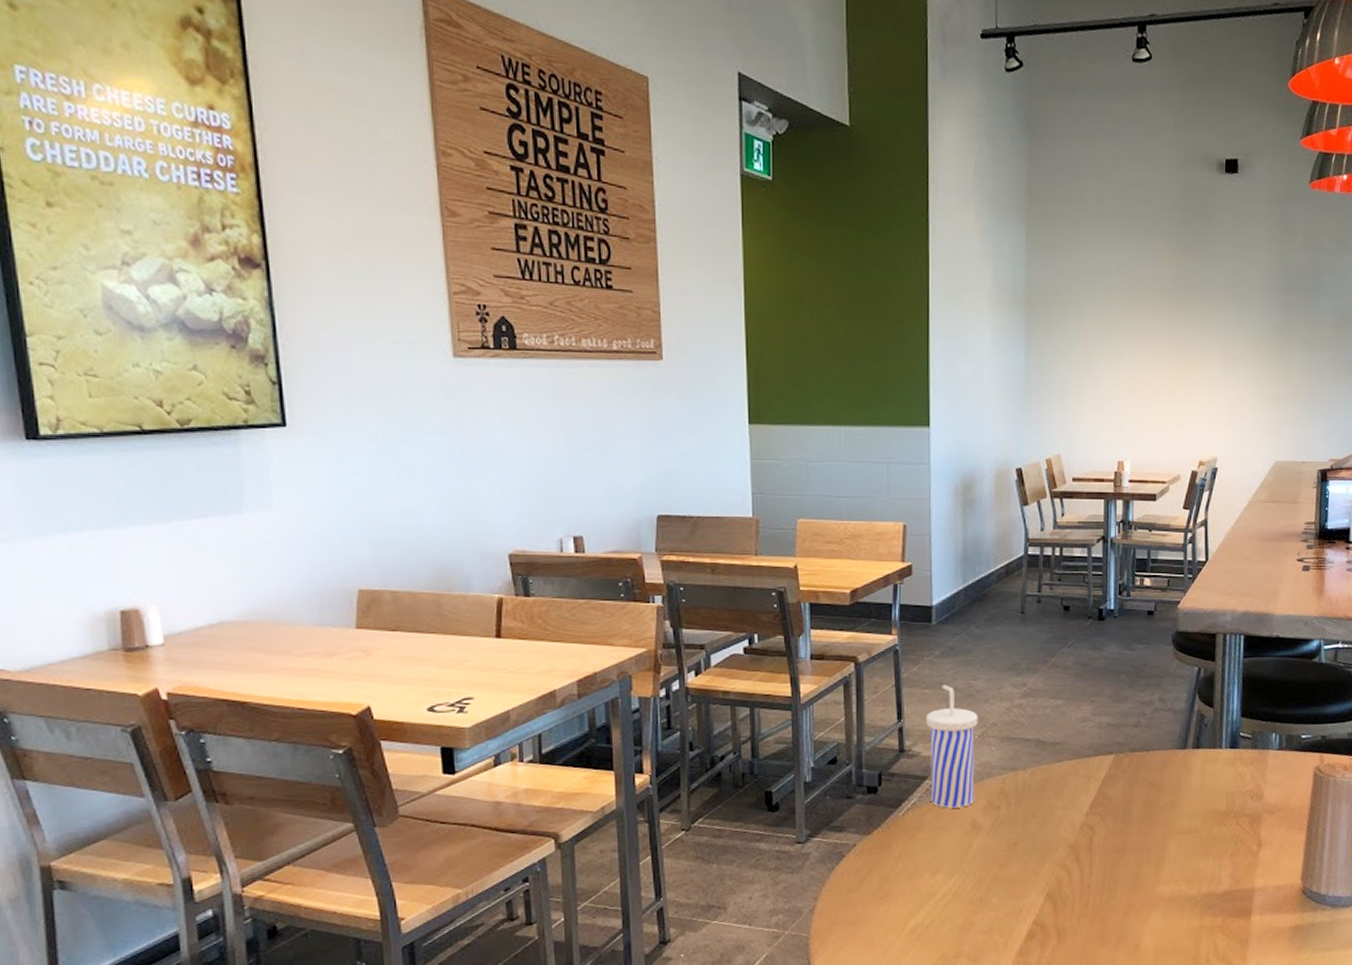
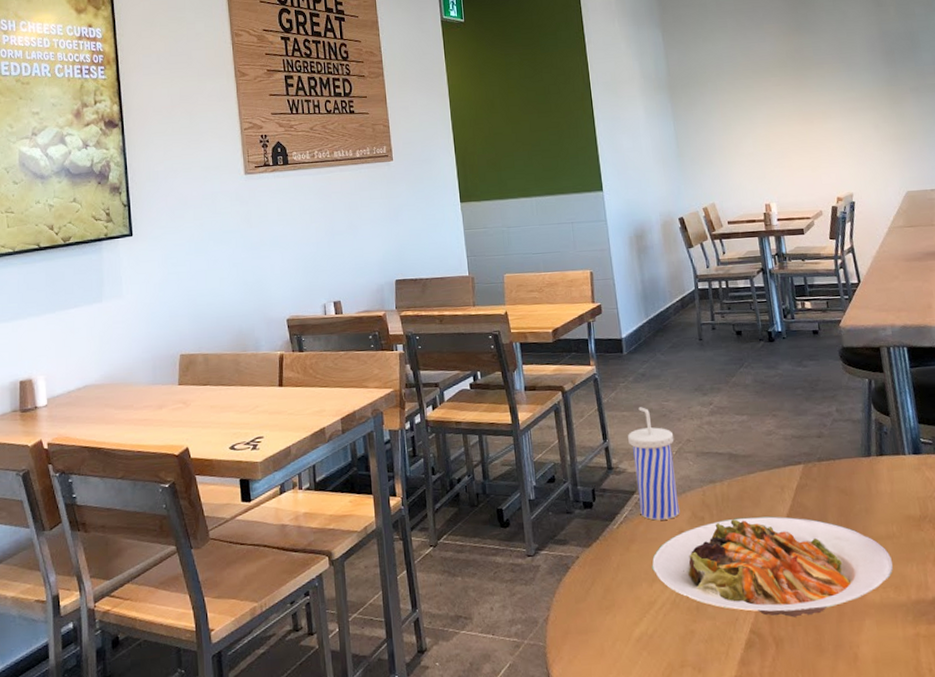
salad: none [936,806,1190,909] -> present [652,516,893,618]

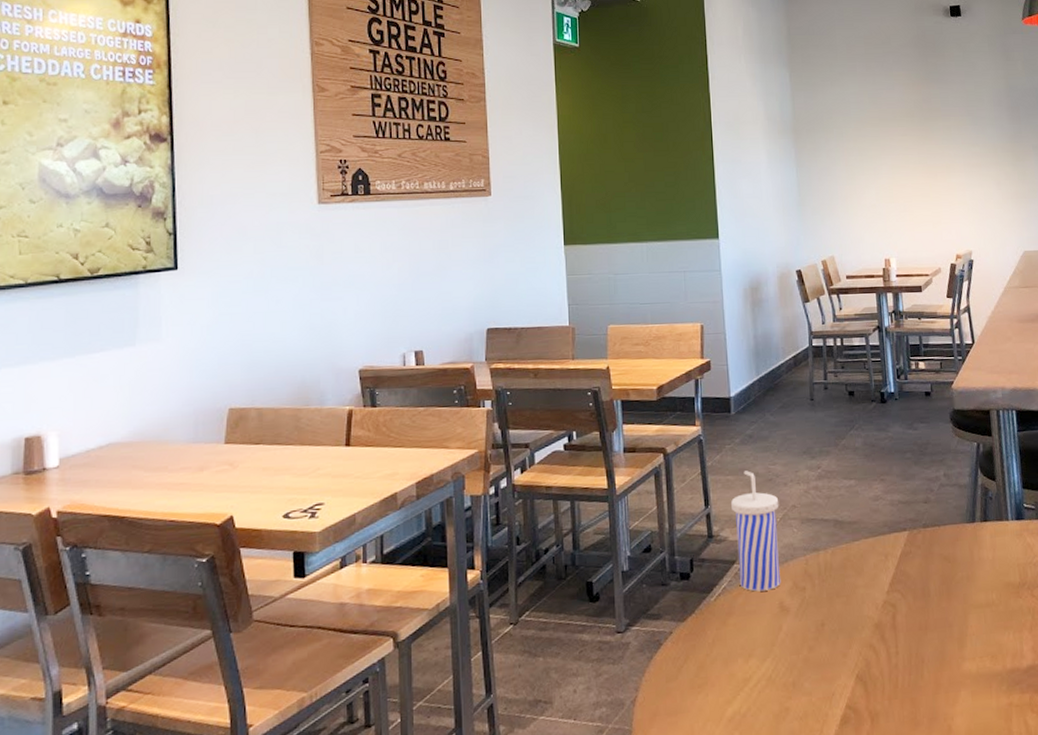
salad: present [652,516,893,618] -> none [749,585,991,691]

